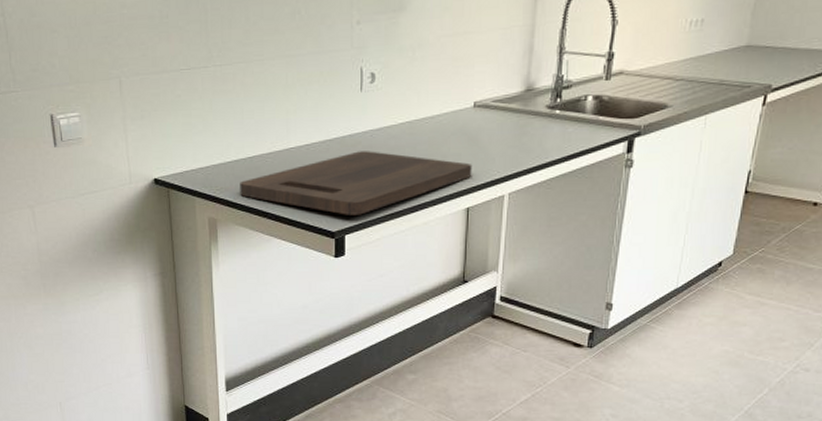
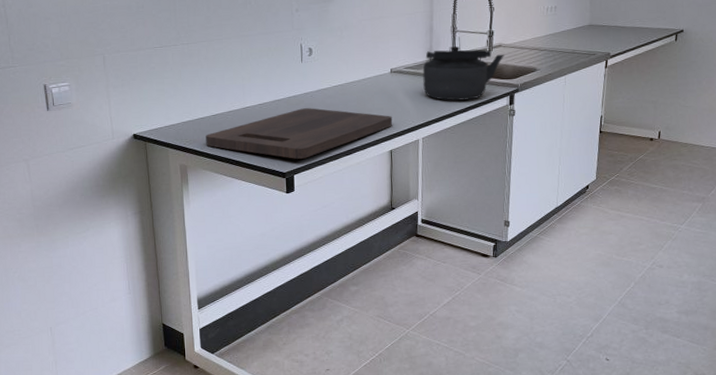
kettle: none [515,72,627,146] -> present [422,45,505,101]

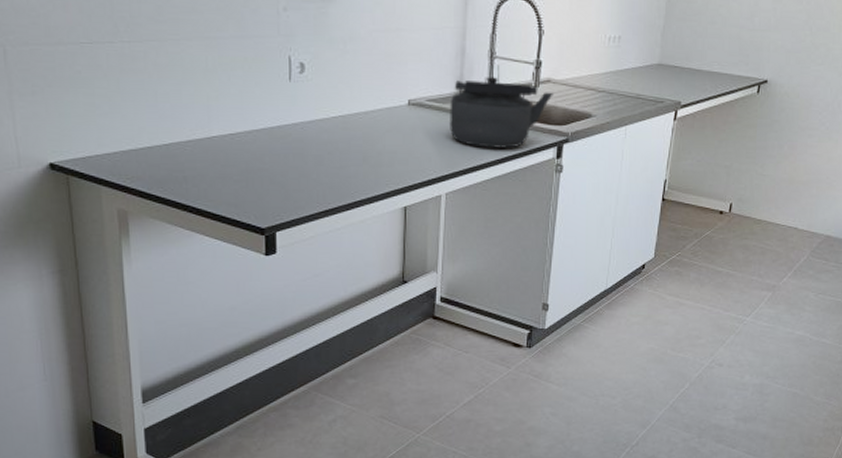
cutting board: present [206,108,393,159] -> none [154,144,409,211]

